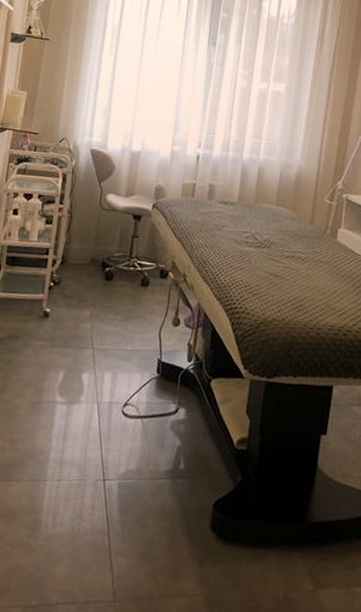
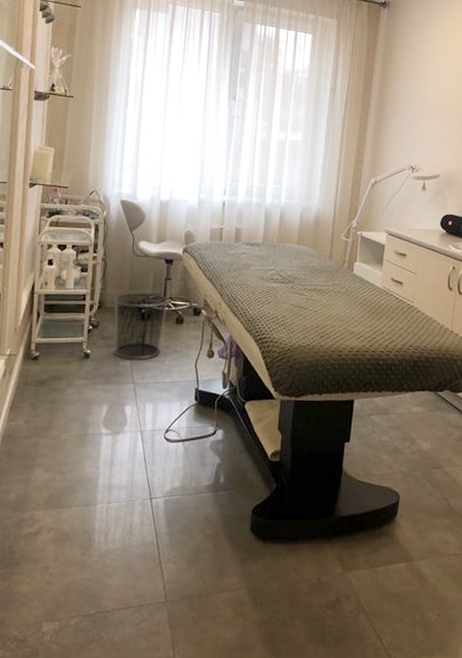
waste bin: none [74,248,135,323] -> present [114,292,169,360]

